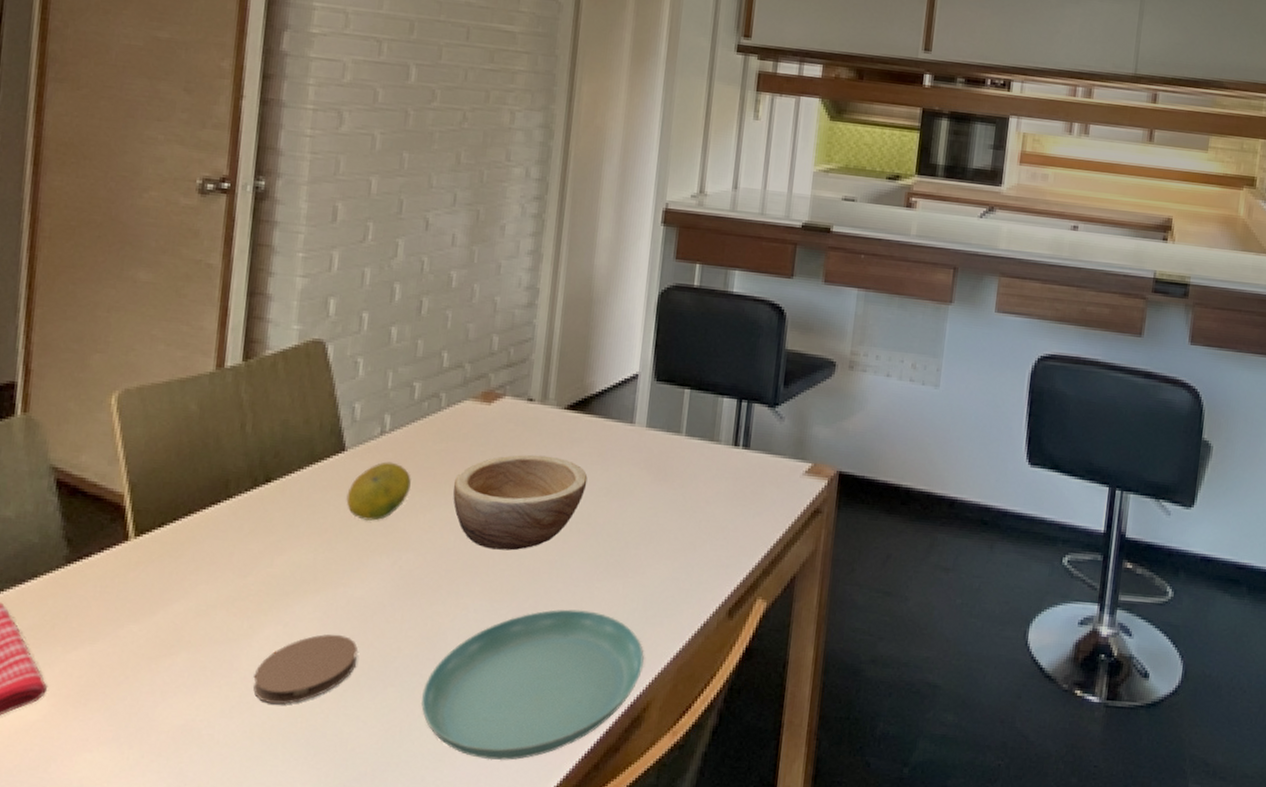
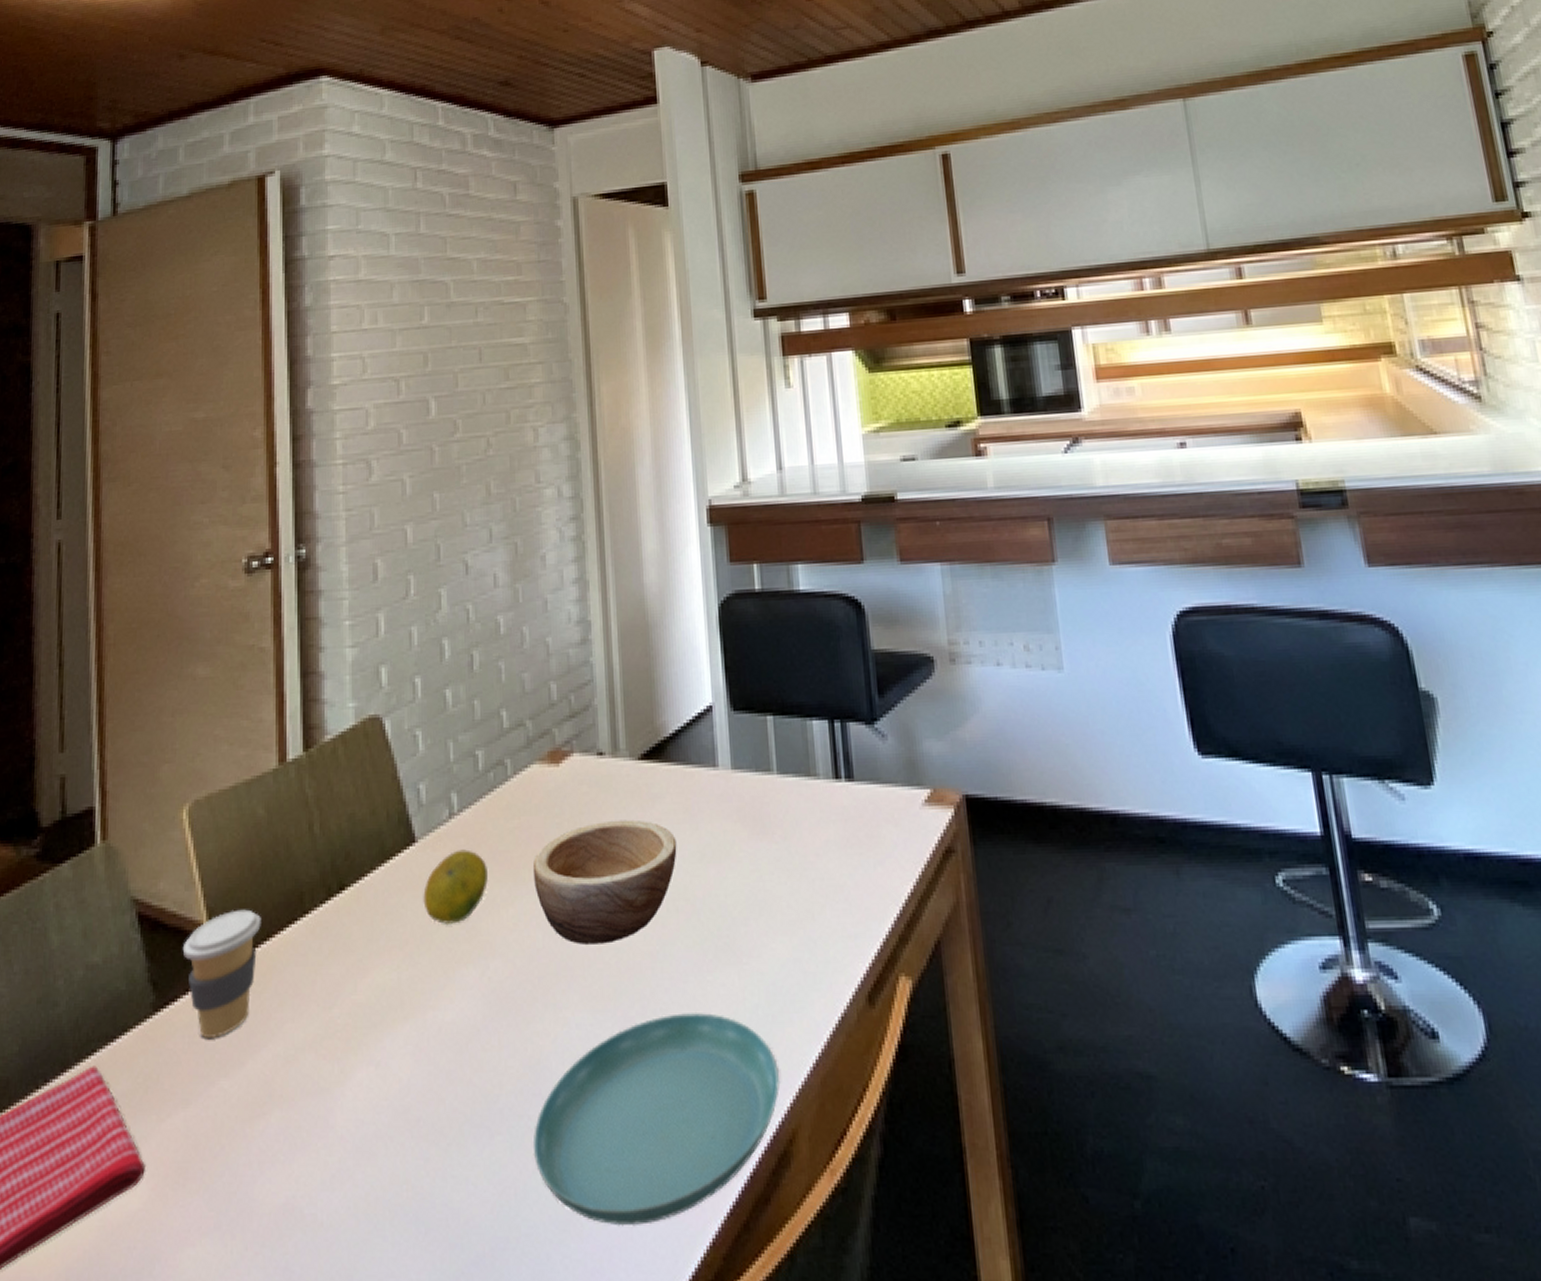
coffee cup: none [100,486,184,590] -> present [182,909,261,1038]
coaster: present [253,634,358,704] -> none [351,1071,458,1169]

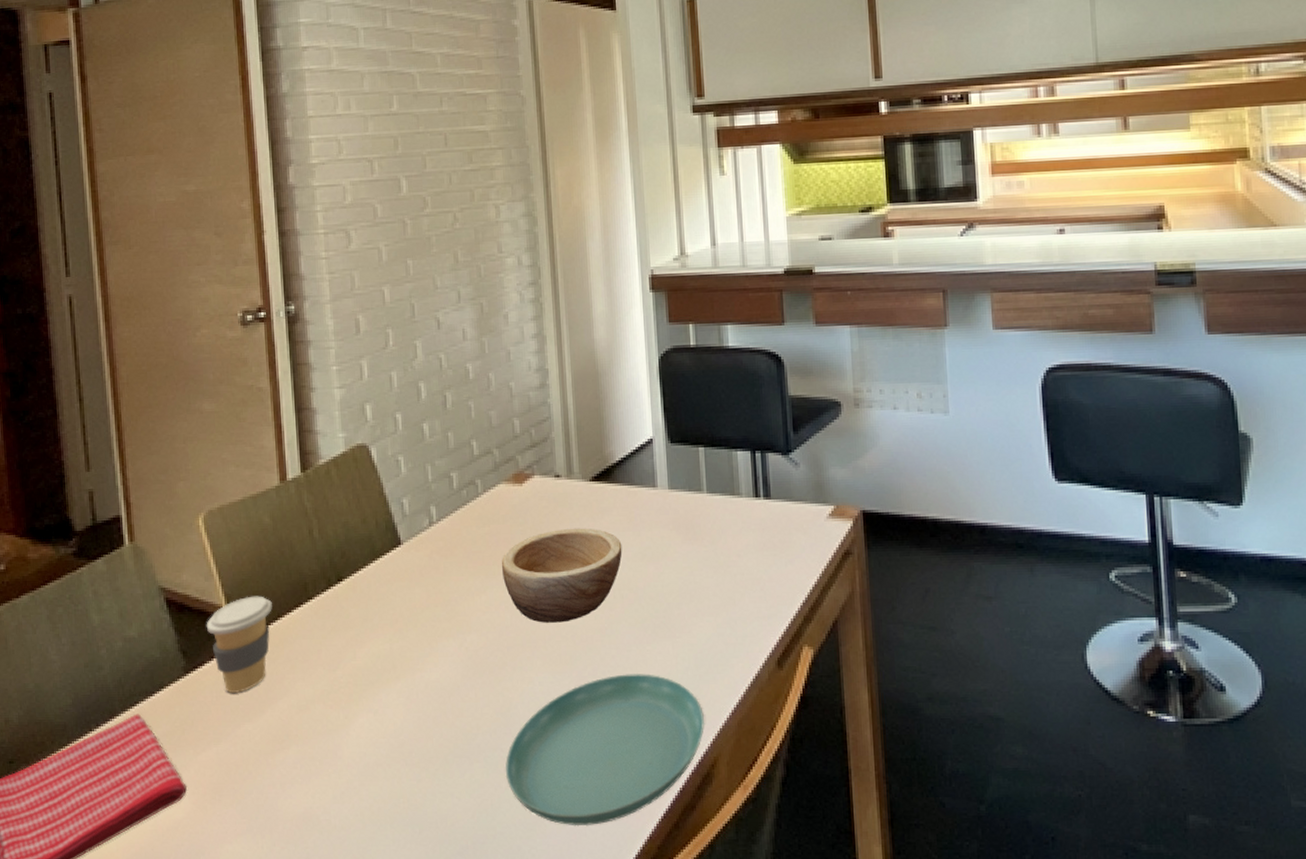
fruit: present [423,849,489,924] -> none [409,550,465,607]

